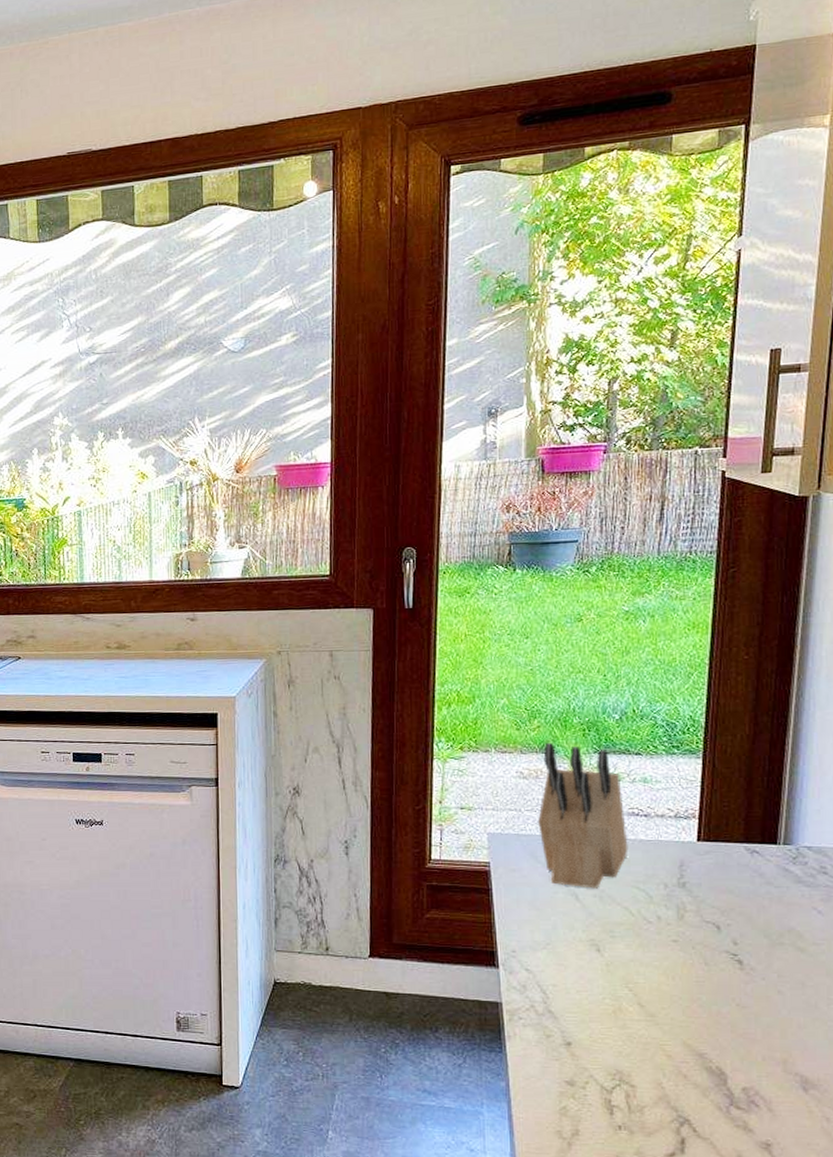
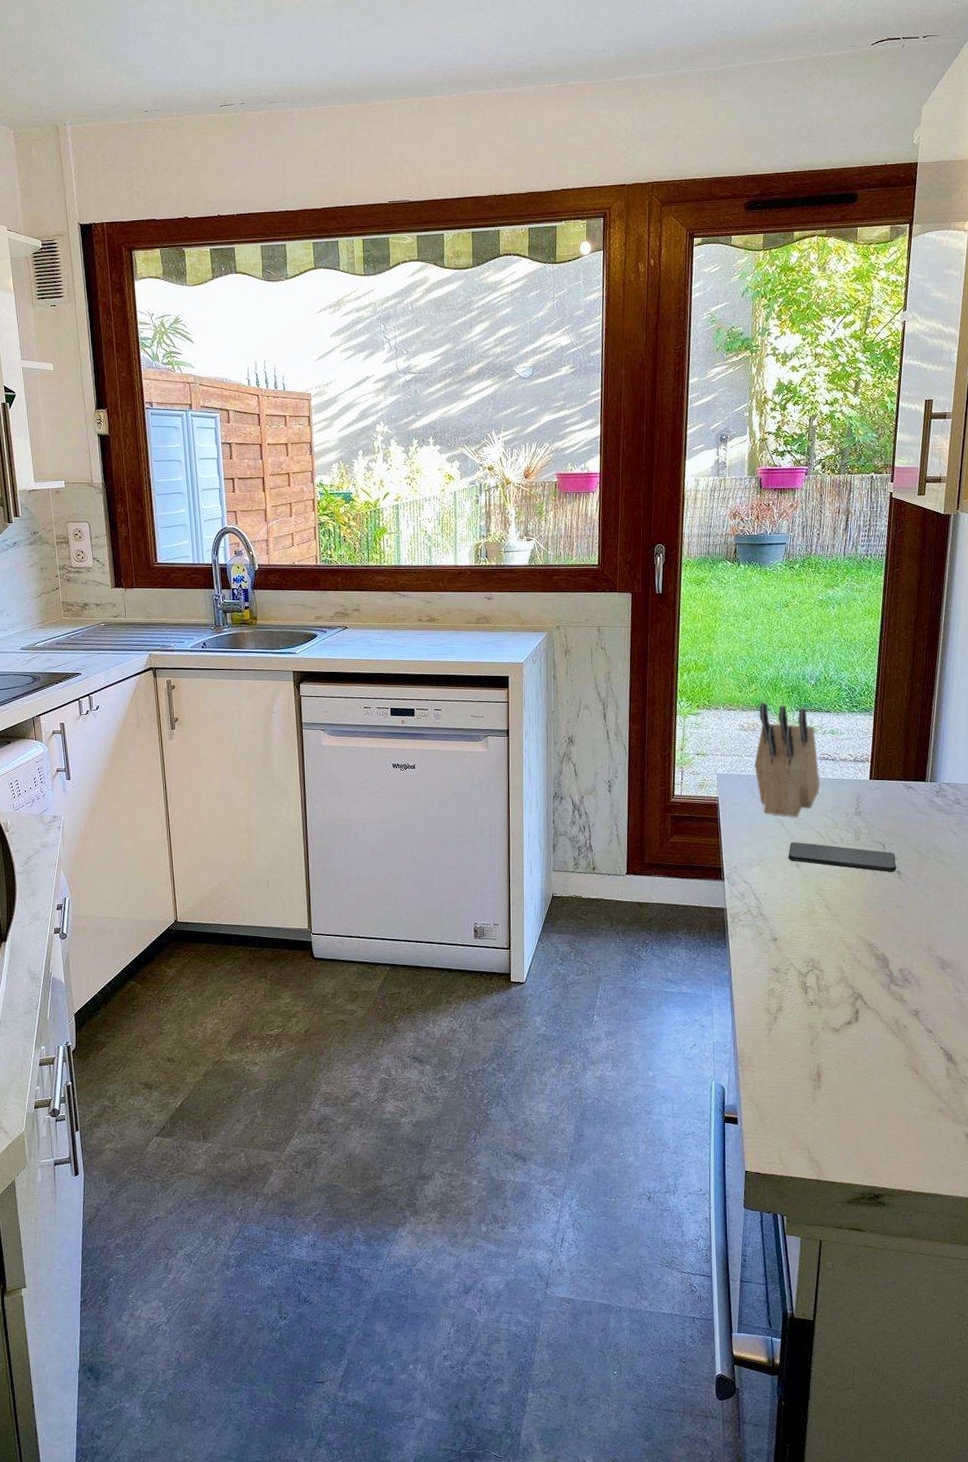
smartphone: none [585,921,736,963] -> present [788,842,896,873]

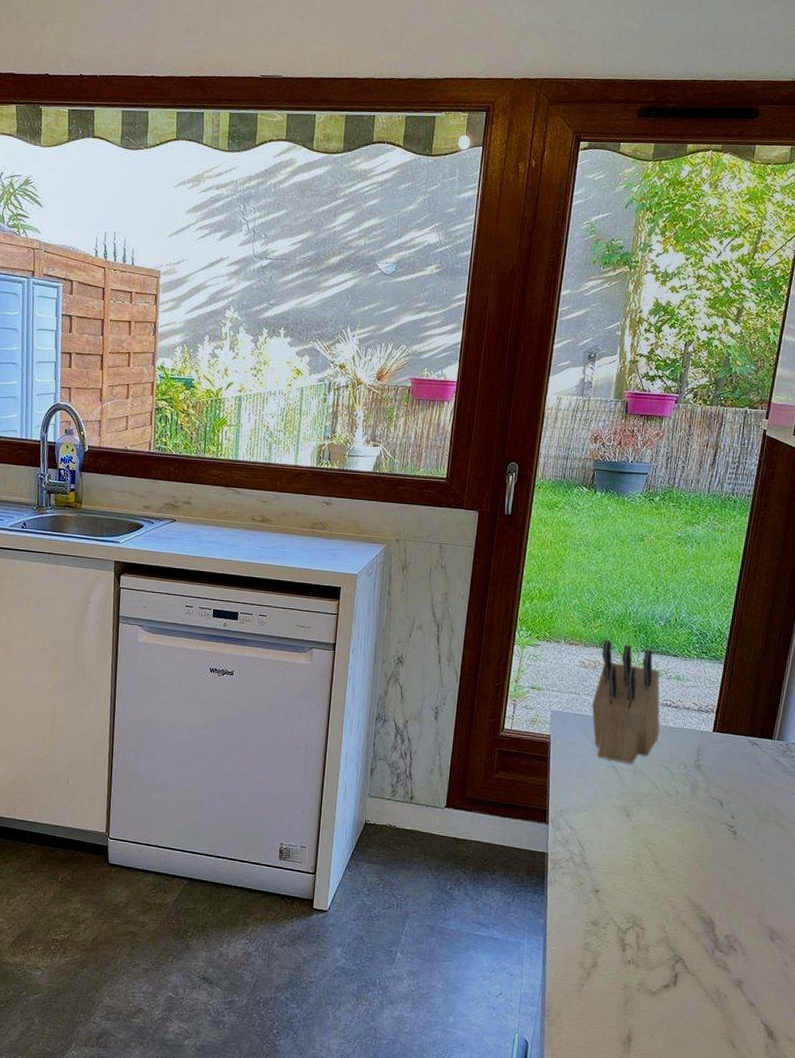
smartphone: present [788,842,896,873] -> none [618,790,733,833]

